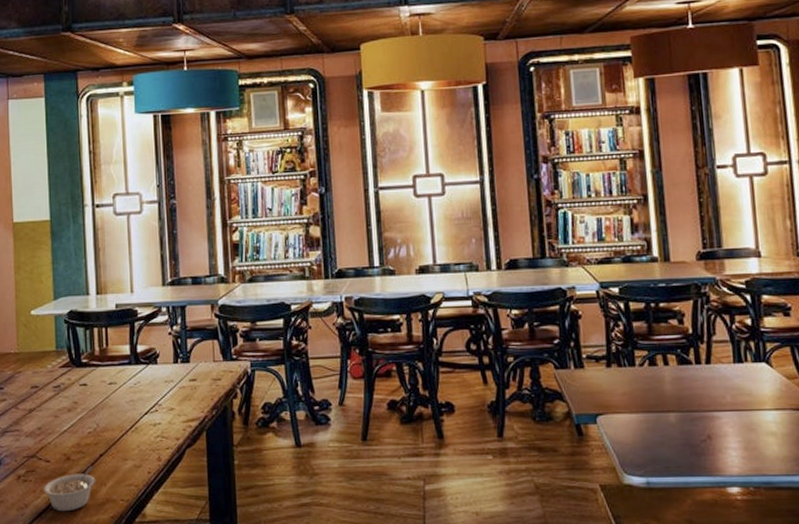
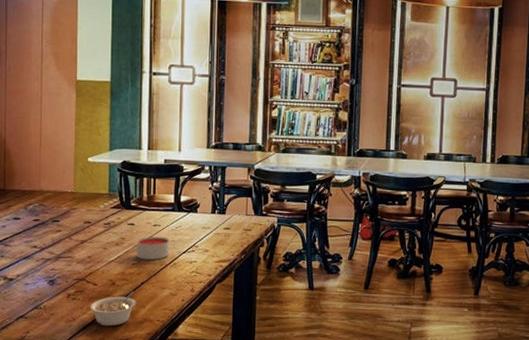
candle: none [92,396,129,427] -> present [137,236,170,260]

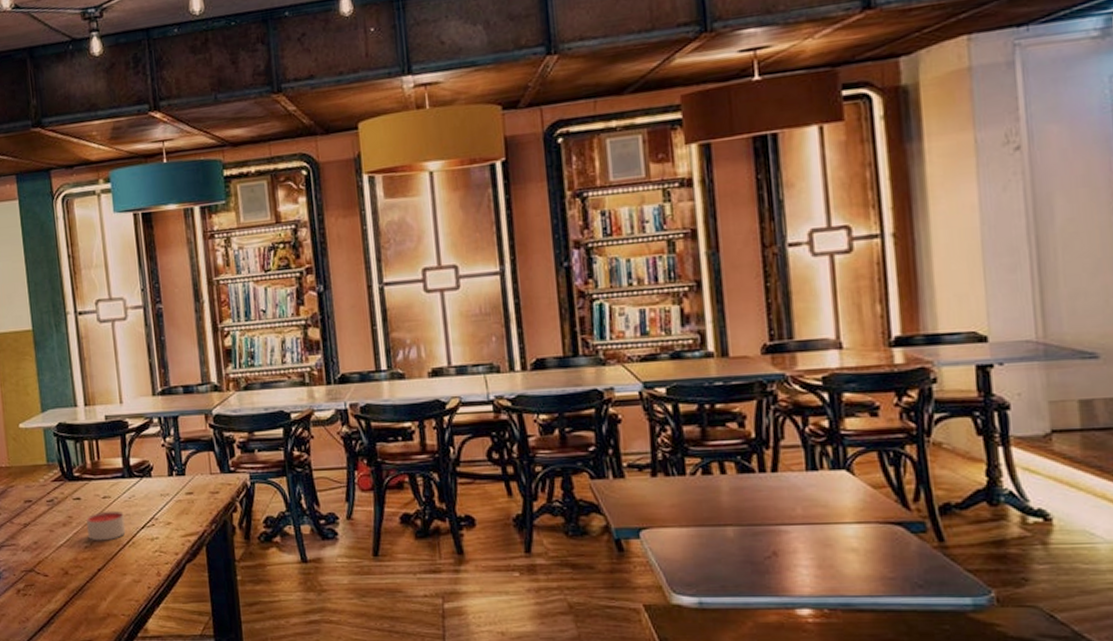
legume: present [90,291,136,327] -> none [44,581,96,626]

